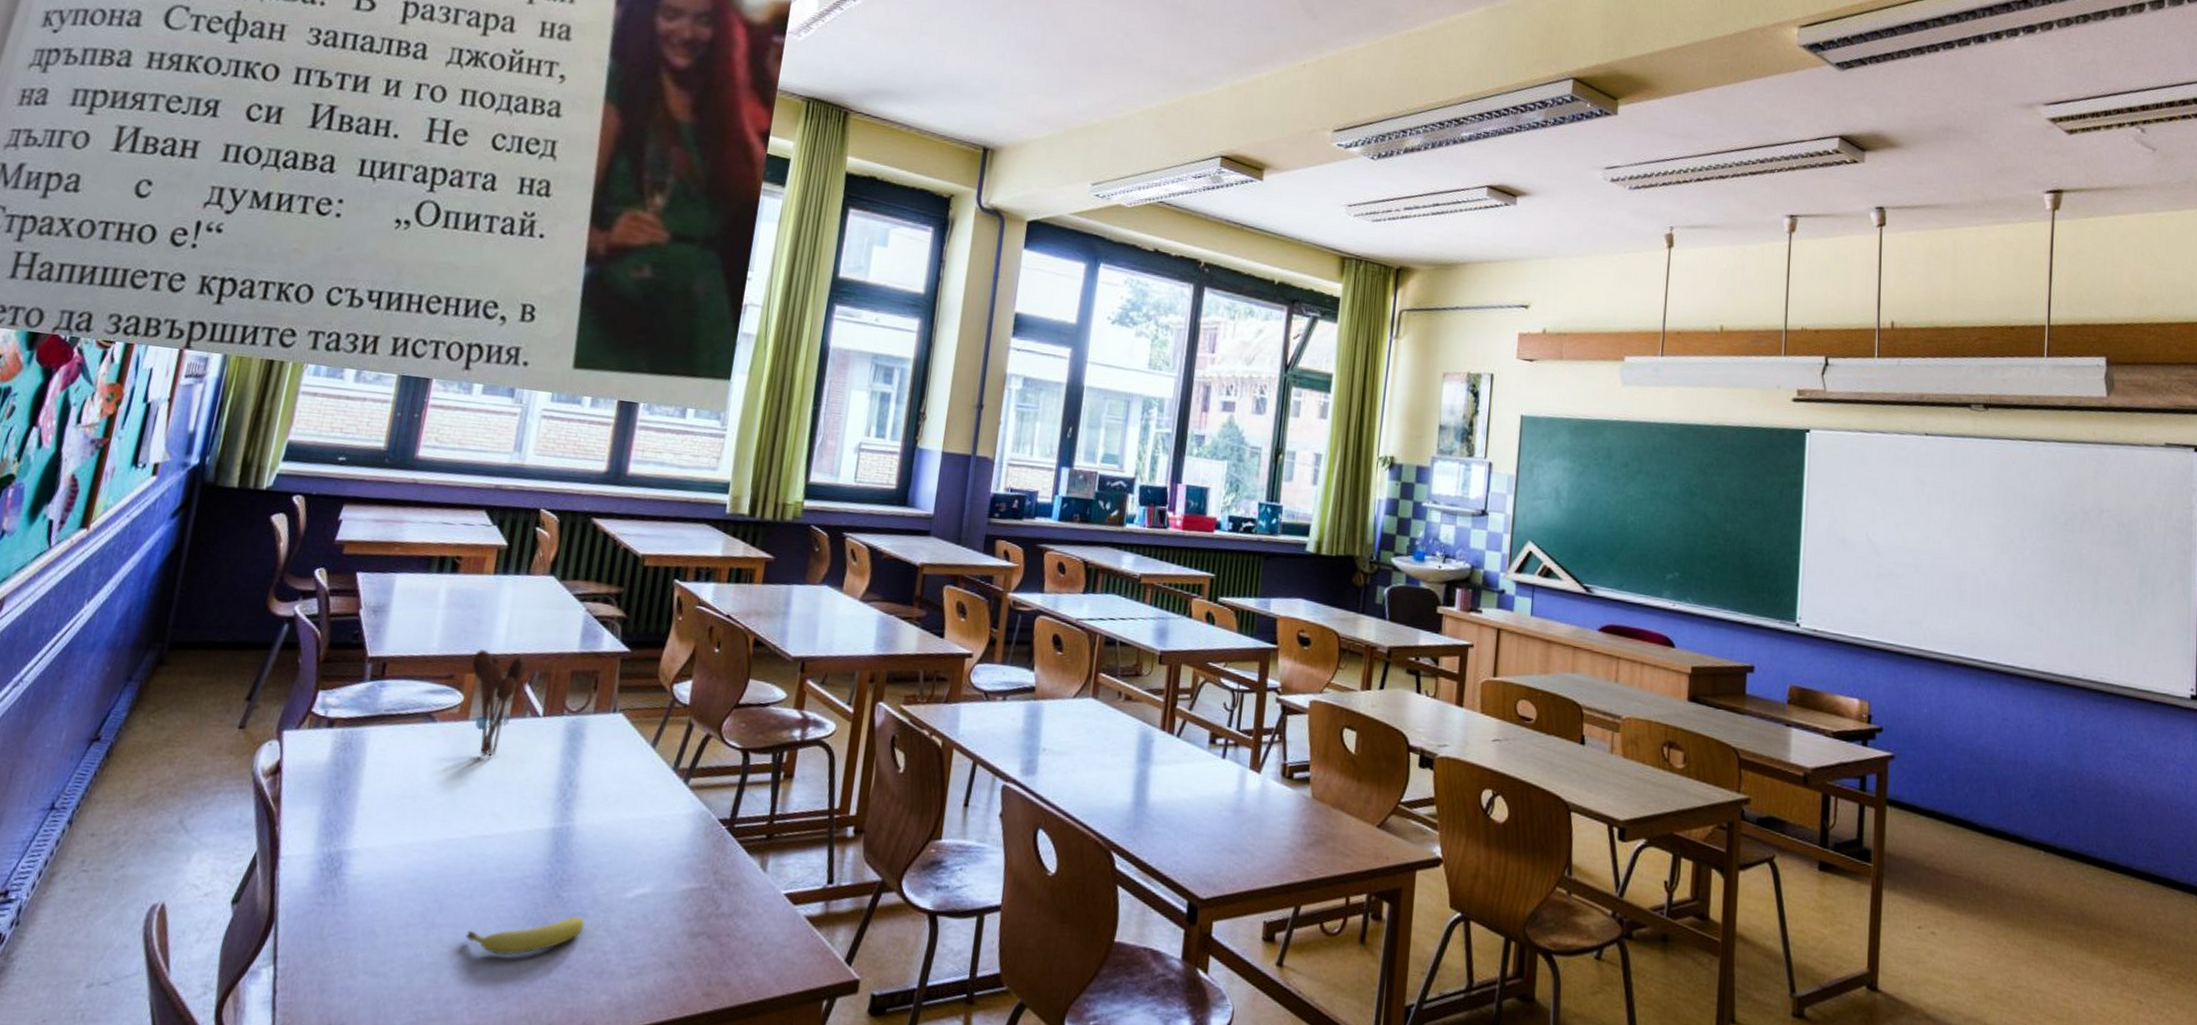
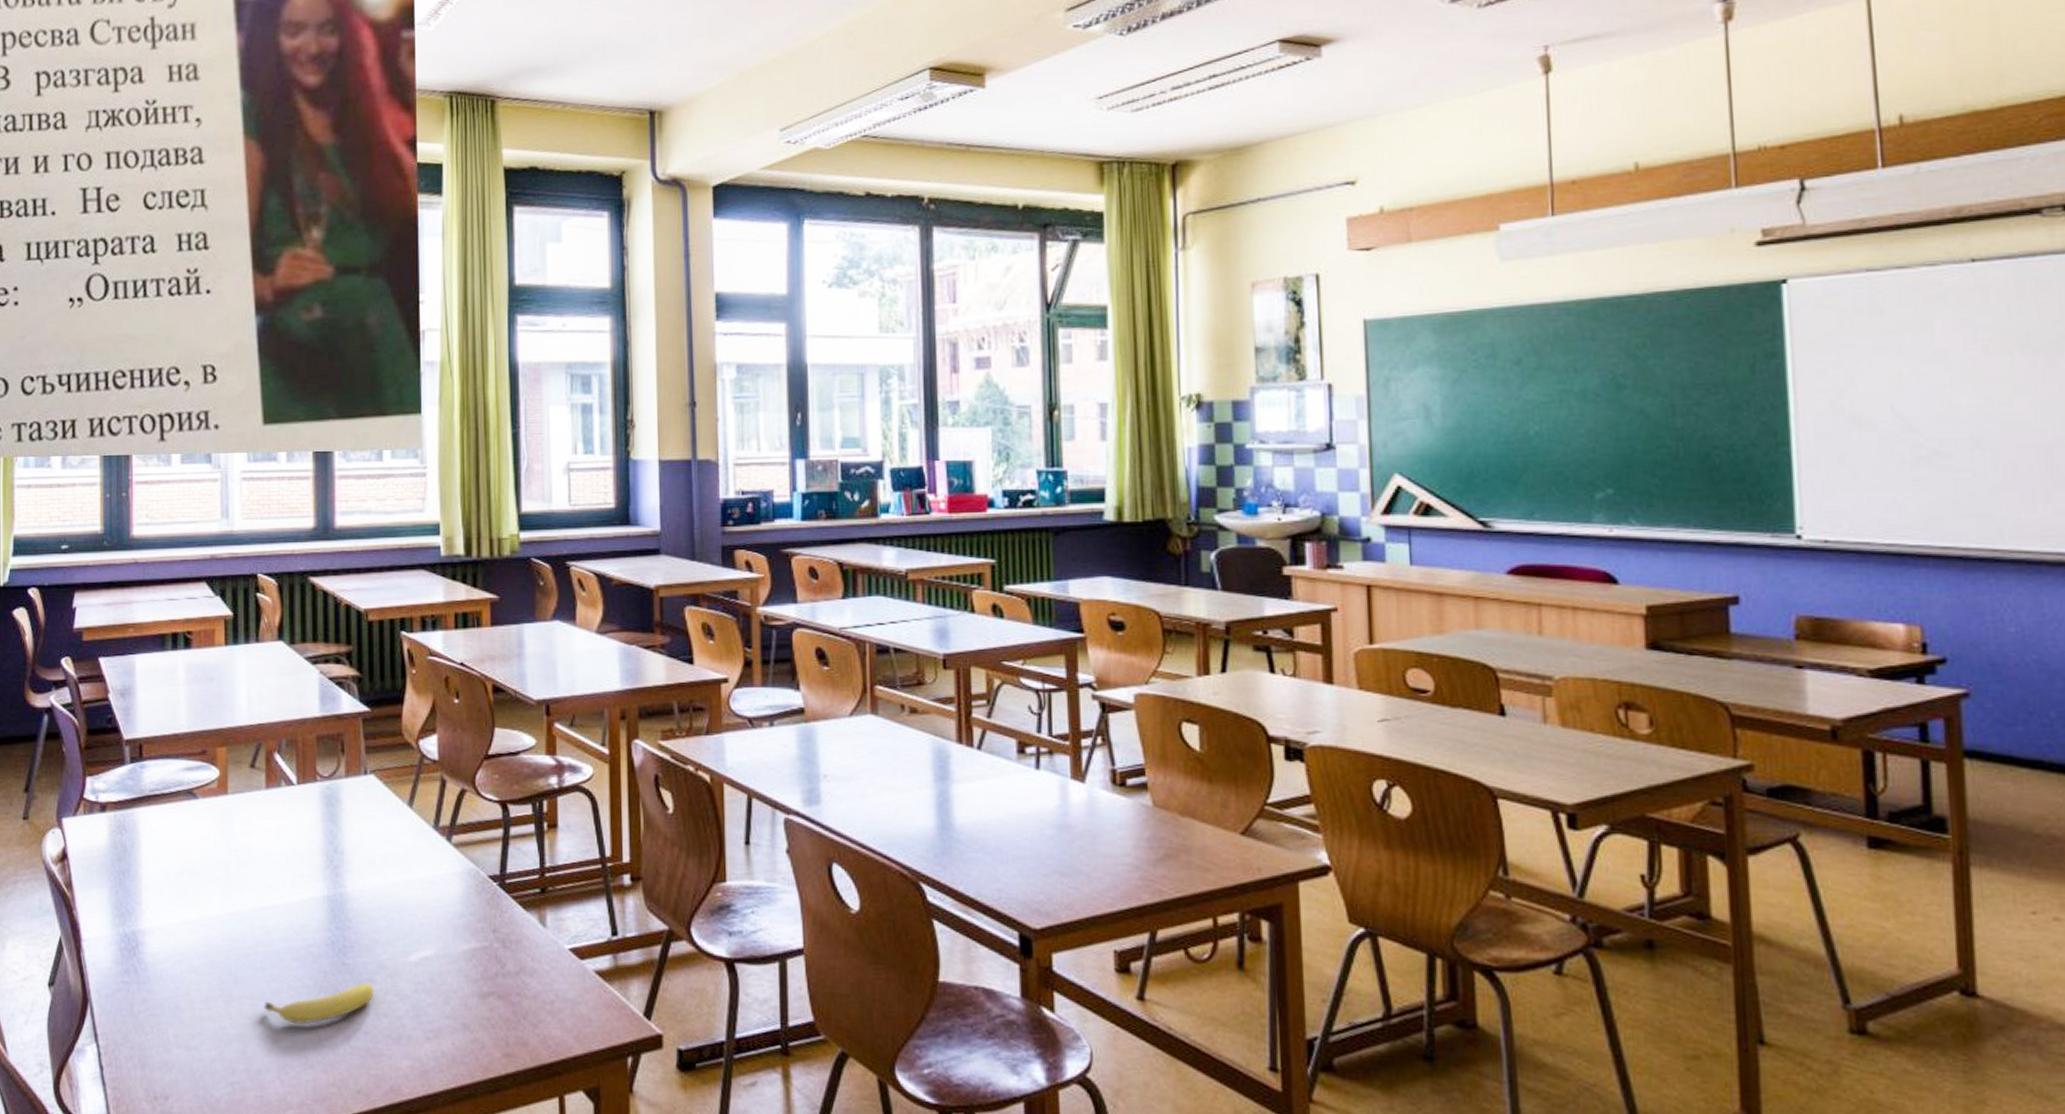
utensil holder: present [472,648,528,757] -> none [222,721,273,829]

